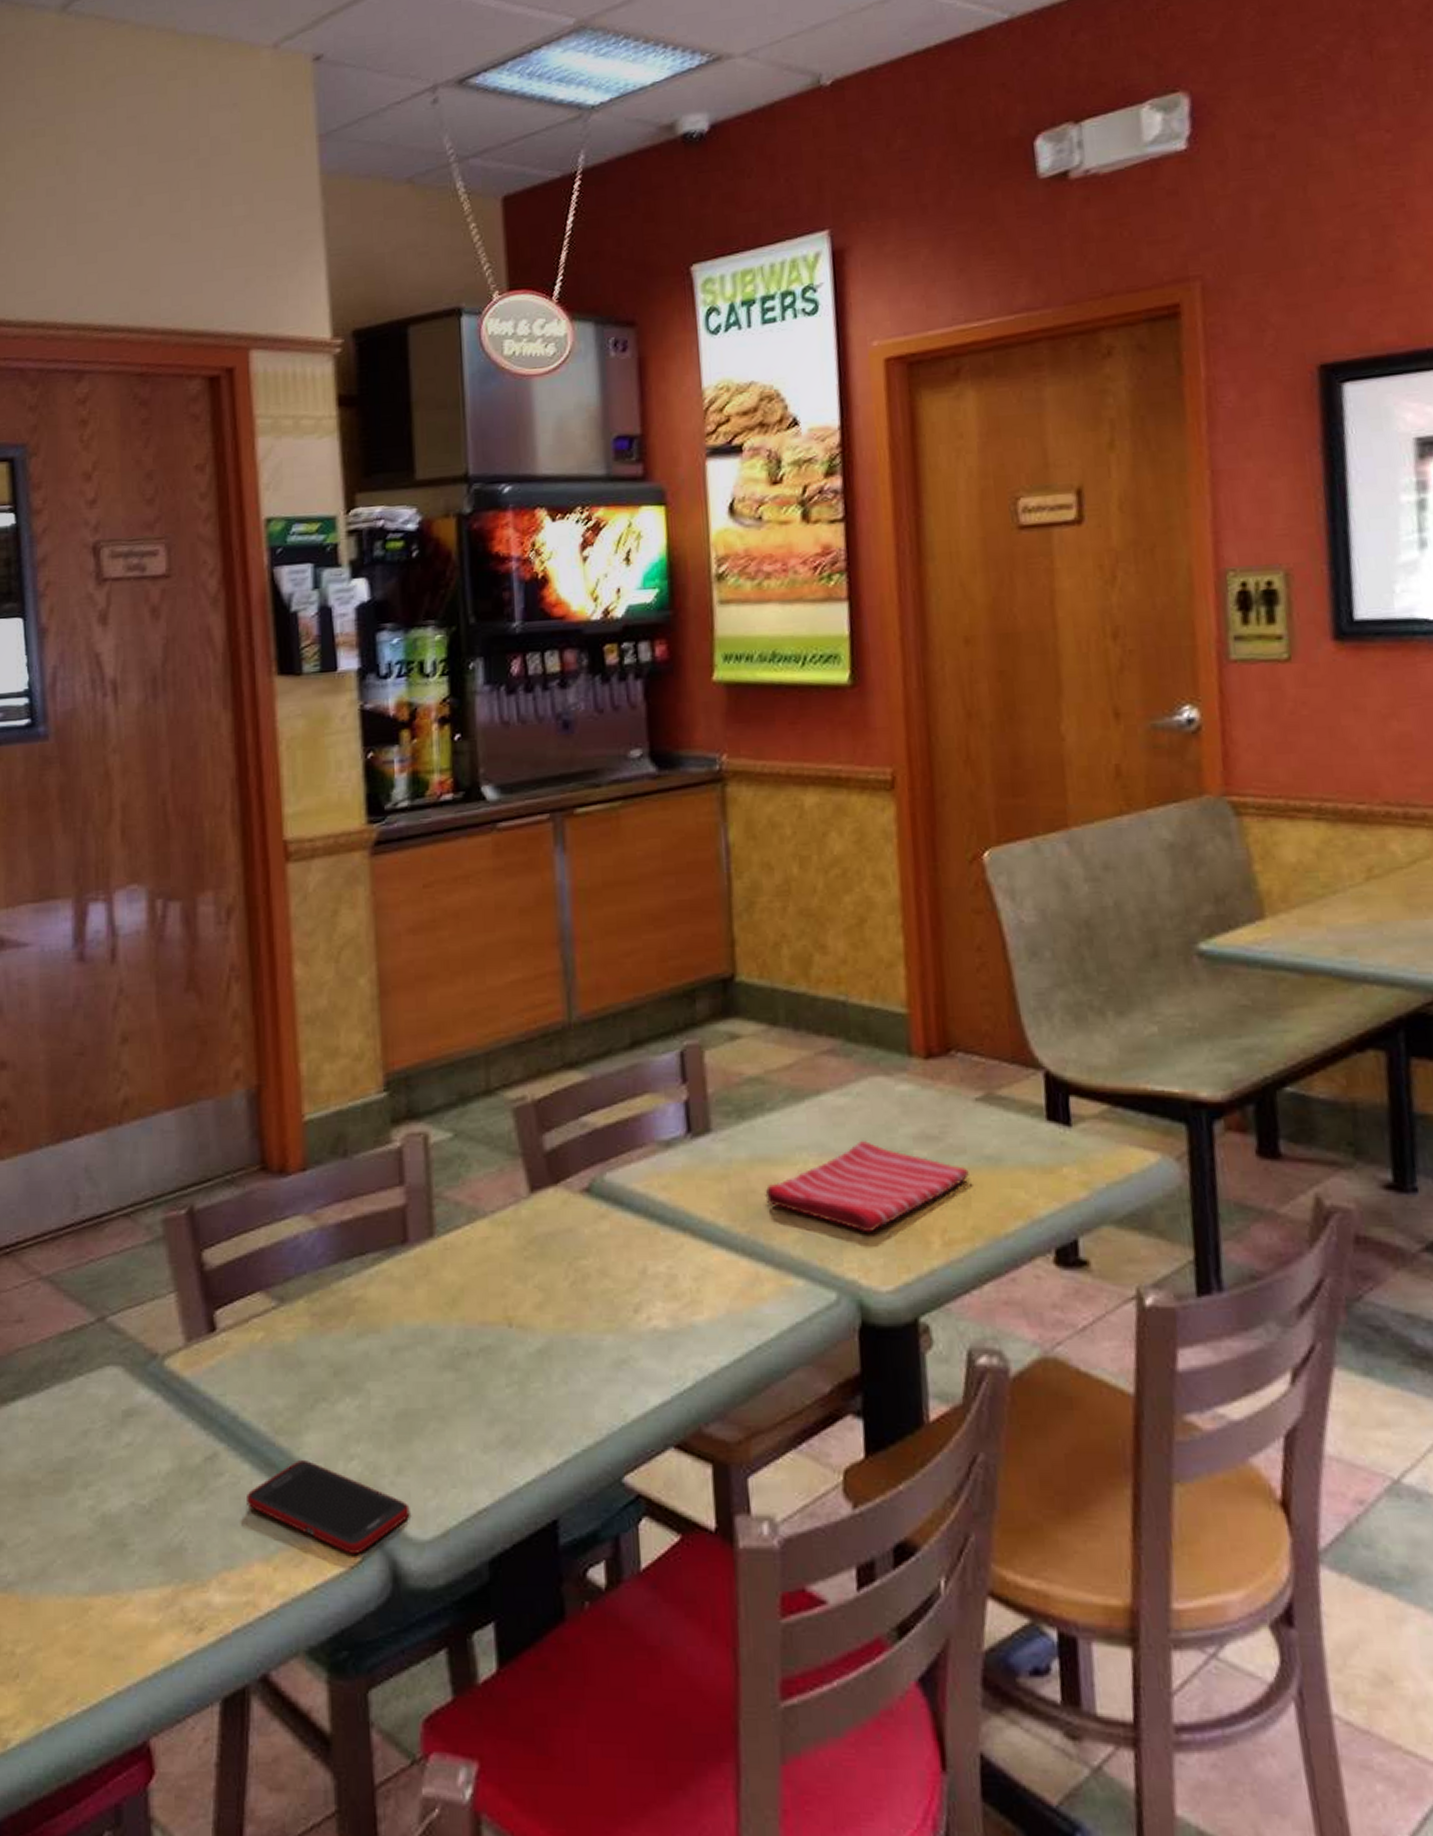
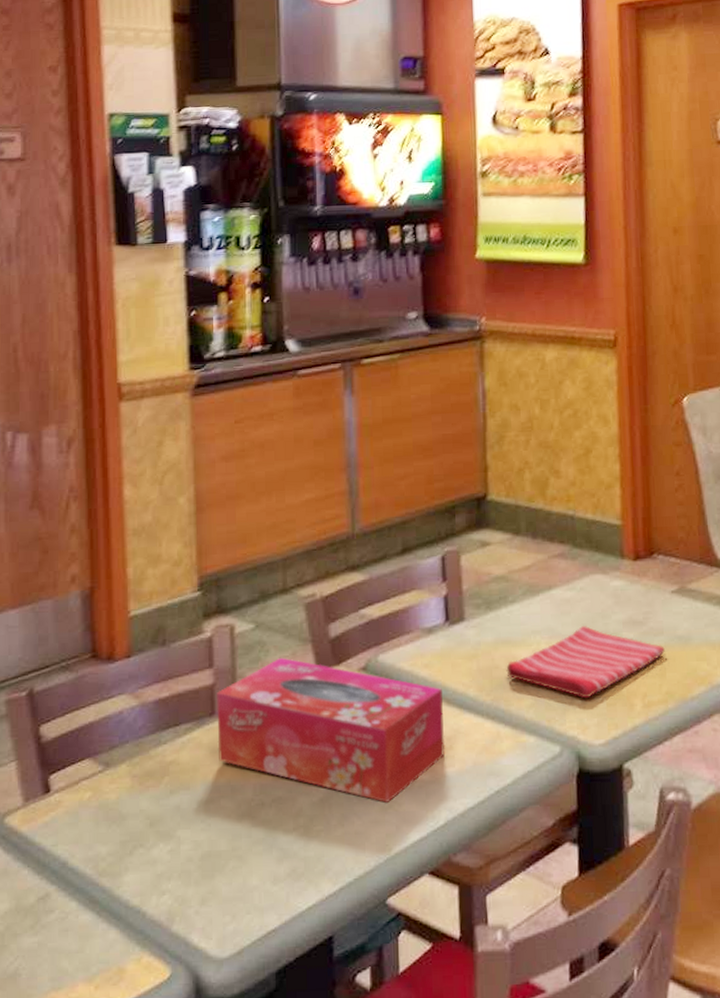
cell phone: present [247,1461,410,1554] -> none [73,897,211,972]
tissue box: none [409,1173,691,1356] -> present [216,657,446,803]

